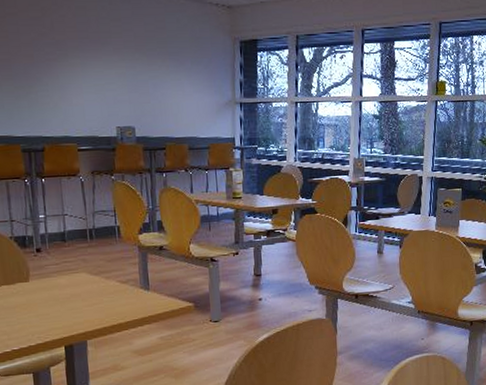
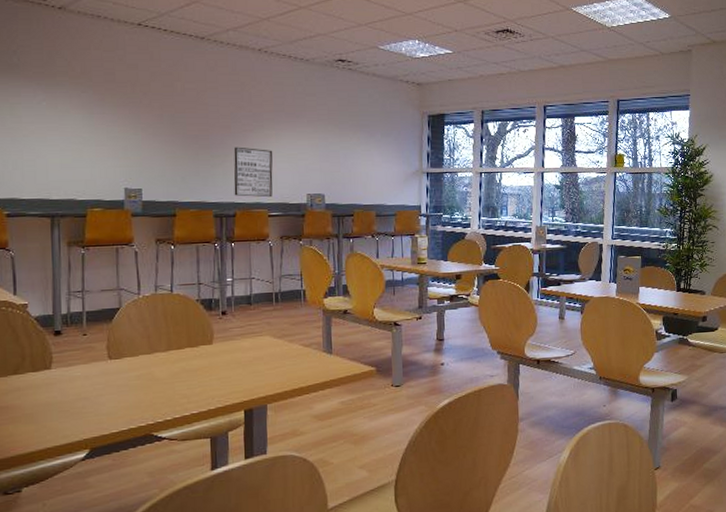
wall art: none [38,77,81,131] -> present [233,147,273,198]

